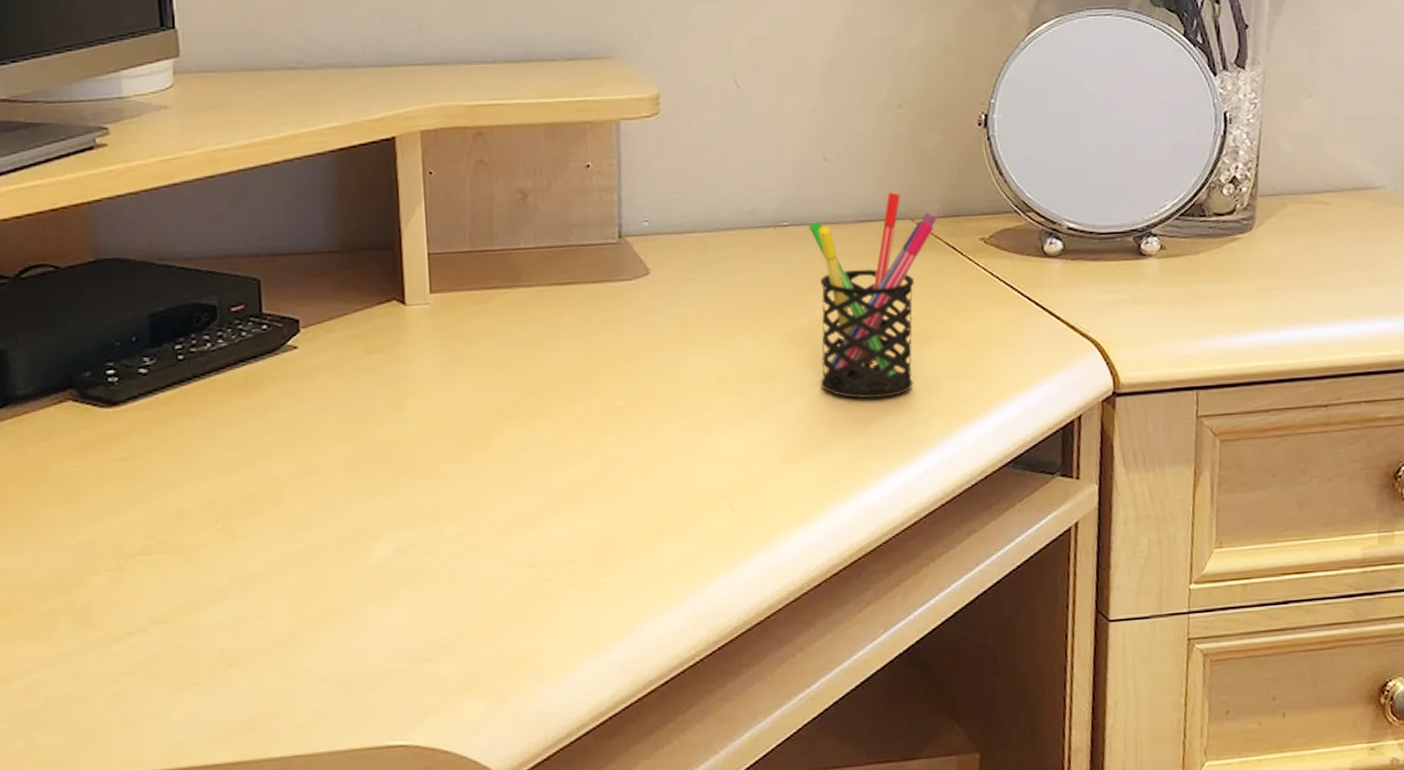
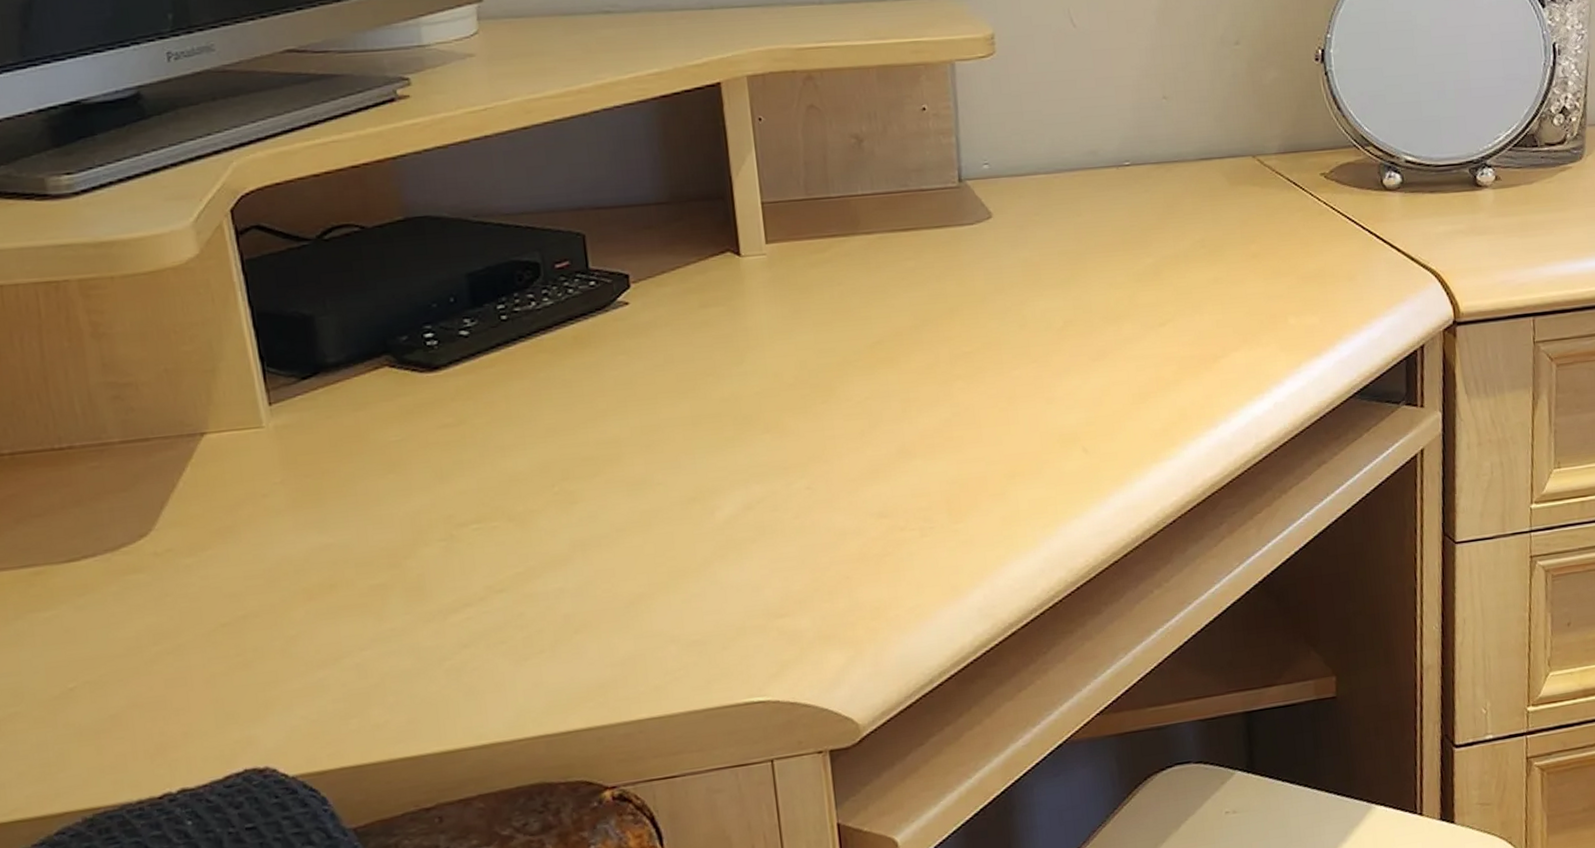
pen holder: present [809,192,937,399] -> none [1151,129,1278,336]

